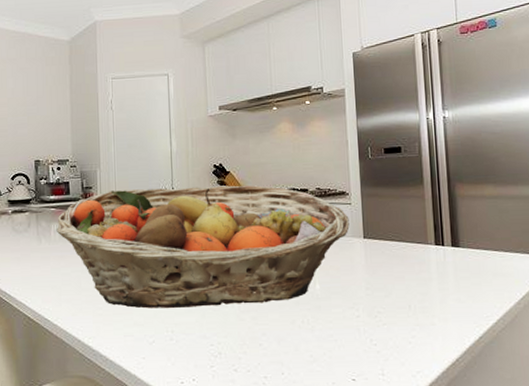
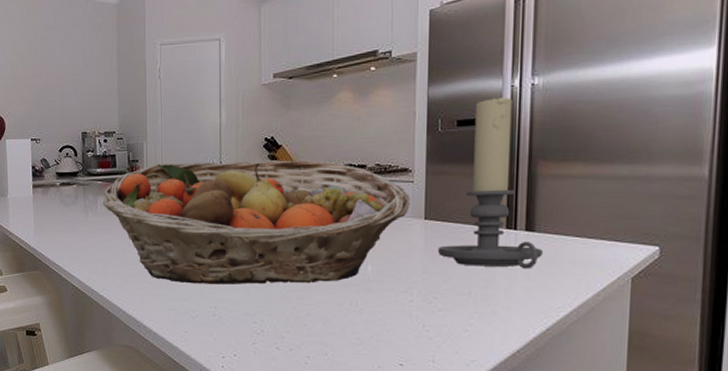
candle holder: none [377,128,468,282] -> present [437,97,542,269]

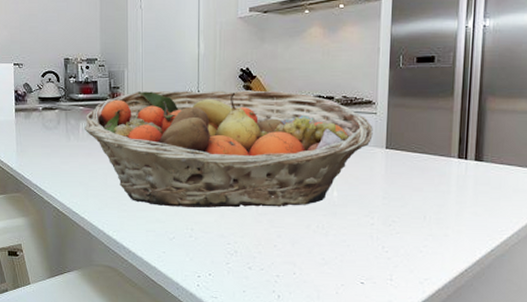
candle holder: present [437,97,542,269] -> none [397,36,489,196]

